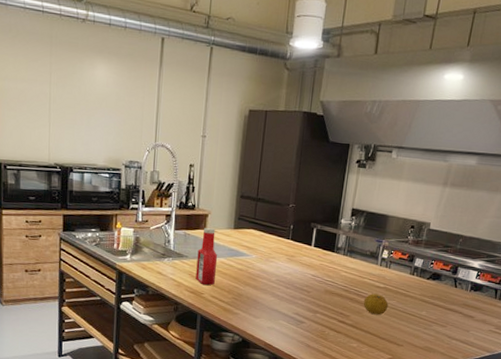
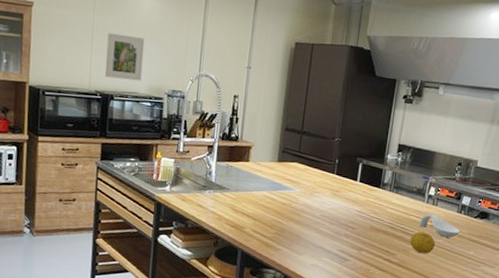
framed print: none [63,105,101,153] -> present [104,33,145,81]
ketchup bottle: present [195,228,218,285] -> none [237,160,261,219]
spoon rest: none [372,276,413,299] -> present [418,214,461,238]

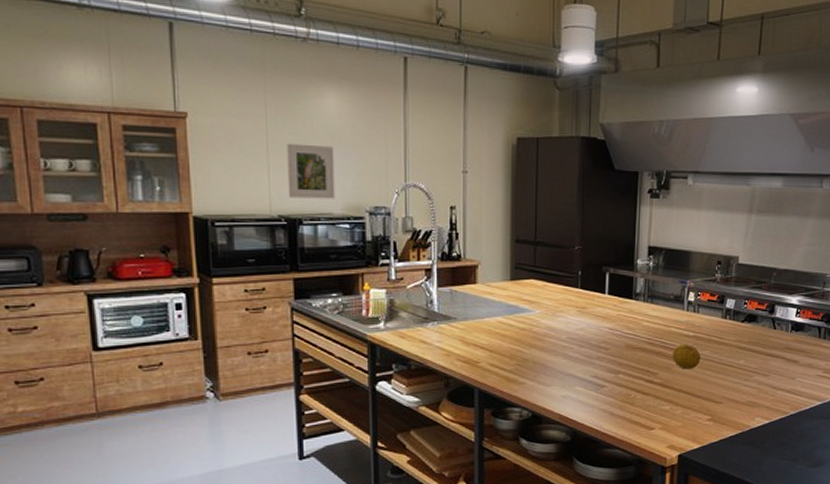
spoon rest: present [418,214,461,238] -> none [680,323,728,348]

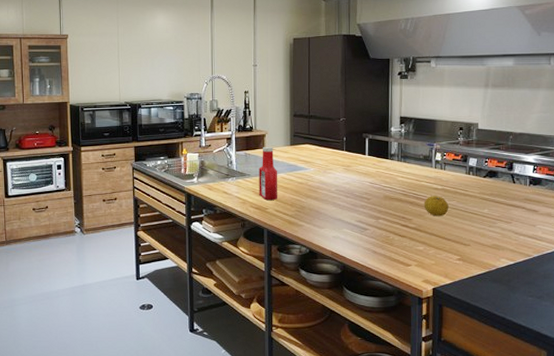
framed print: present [287,143,335,199] -> none [131,51,163,90]
ketchup bottle: none [468,282,494,351] -> present [259,147,278,200]

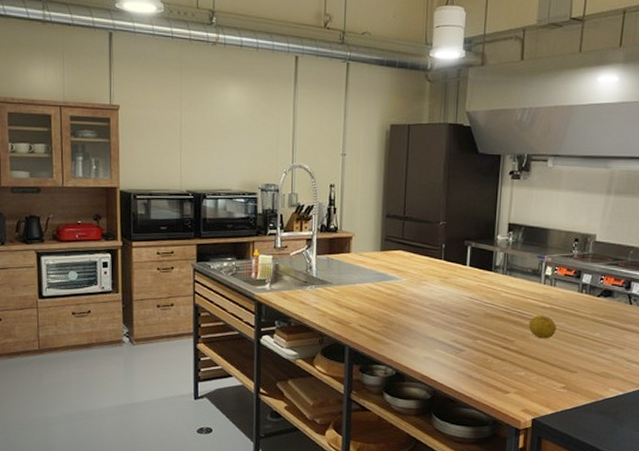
ketchup bottle: present [259,147,278,200] -> none [341,251,365,313]

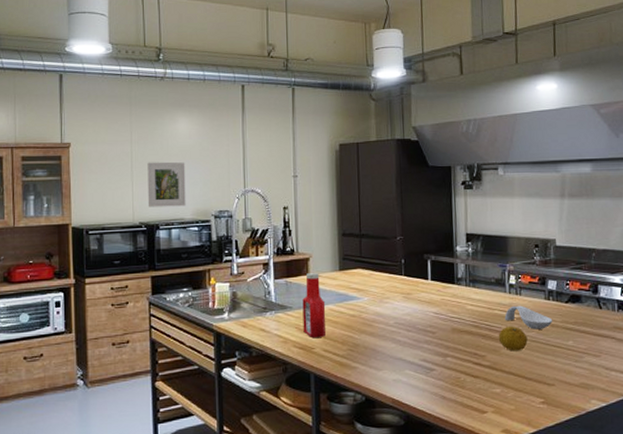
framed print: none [195,130,235,177] -> present [147,161,186,207]
ketchup bottle: none [341,251,365,313] -> present [302,273,326,337]
spoon rest: none [536,296,583,320] -> present [504,305,553,330]

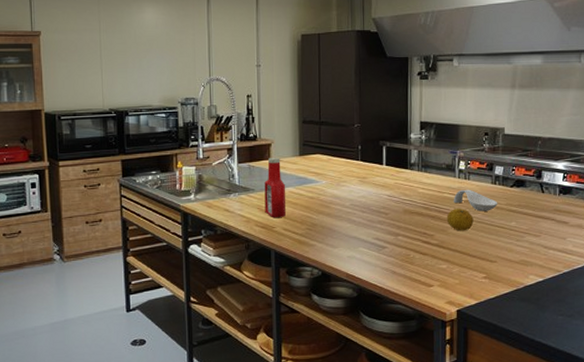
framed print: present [147,161,186,207] -> none [116,50,154,94]

